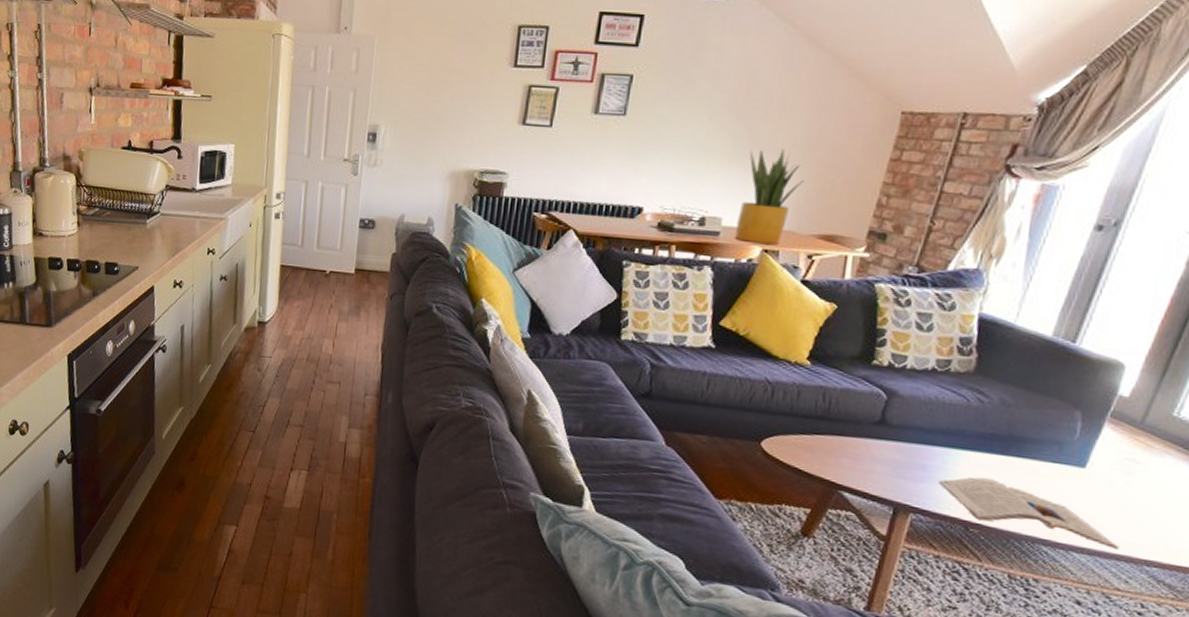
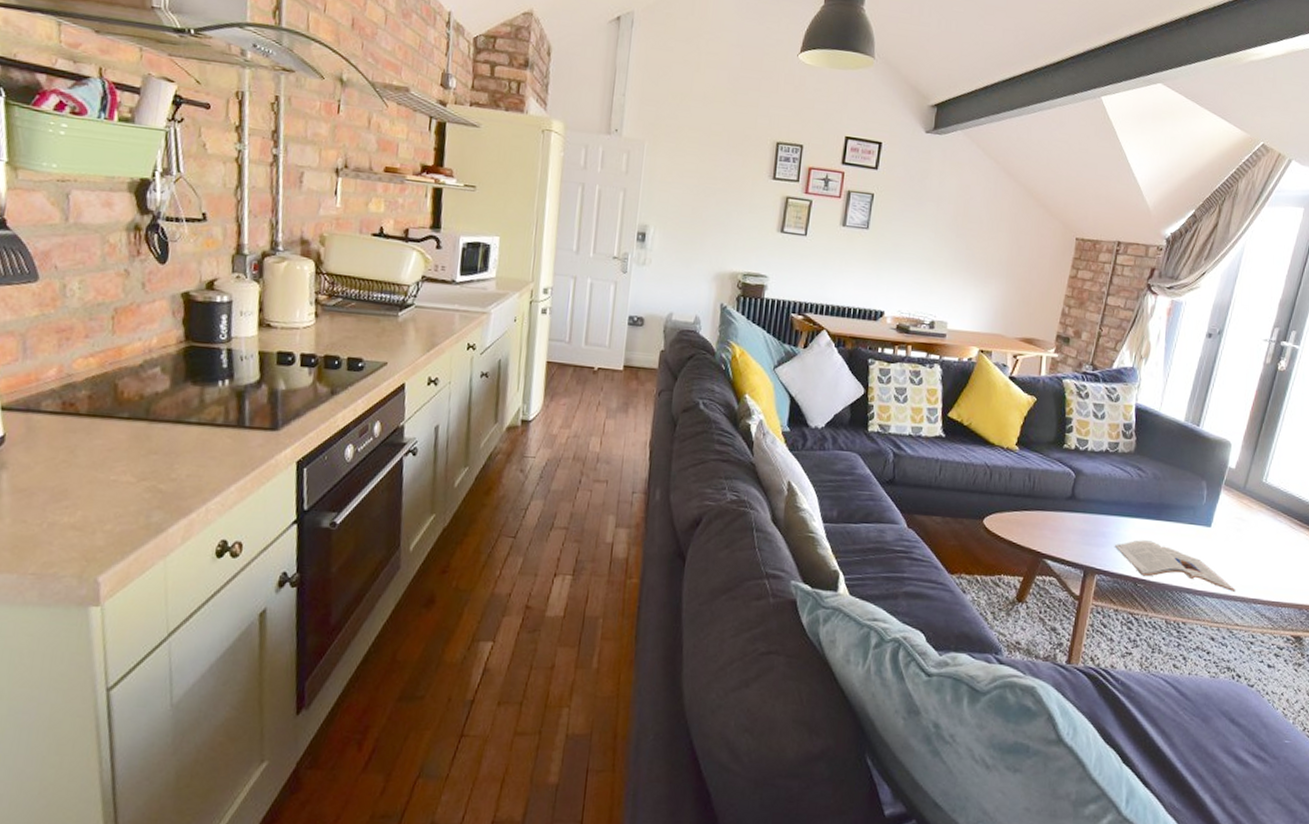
planter: present [735,149,804,246] -> none [958,264,1009,347]

